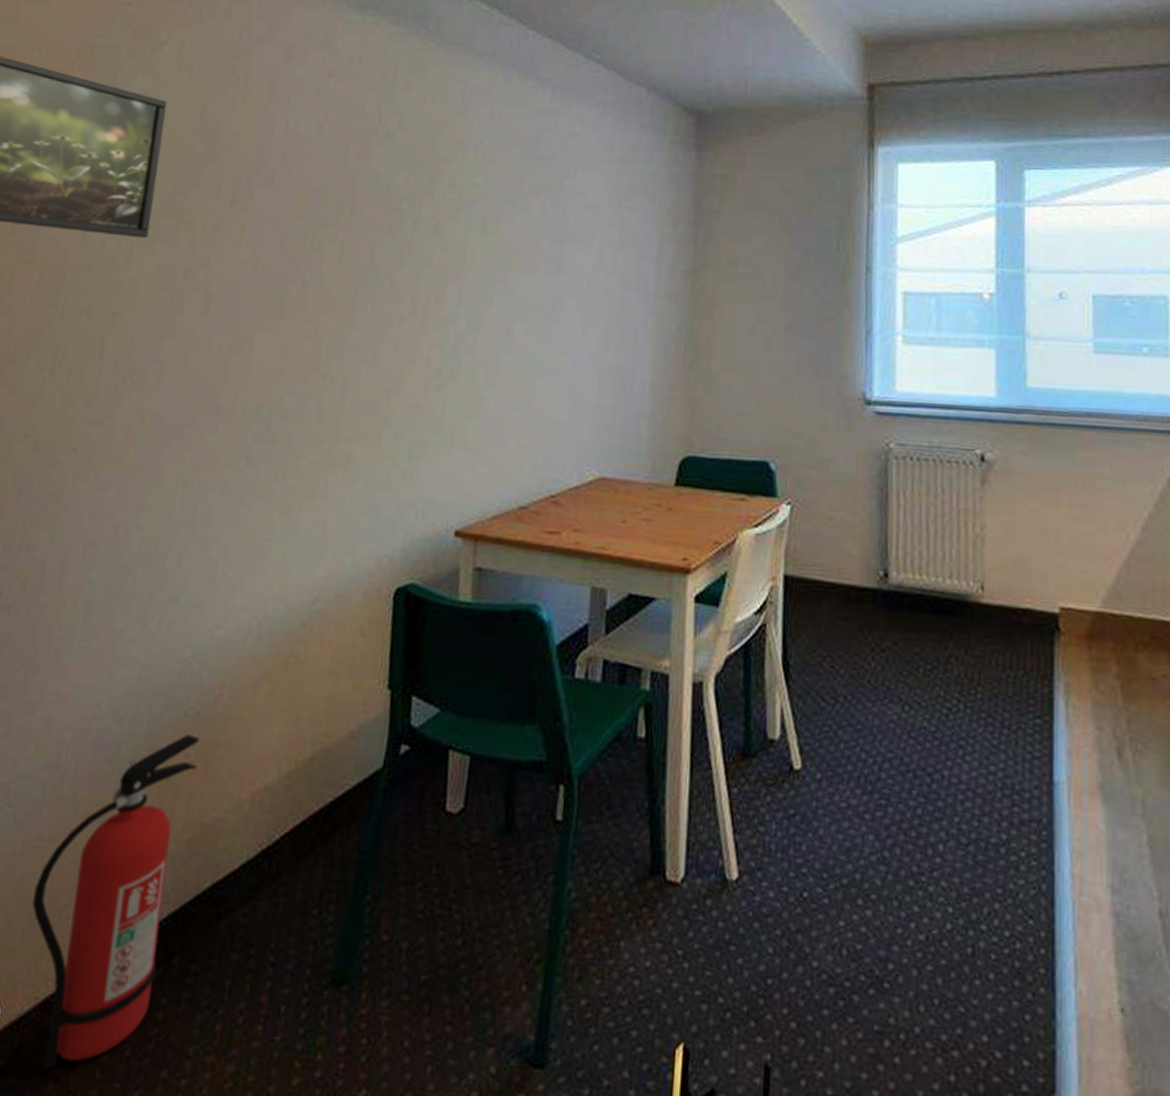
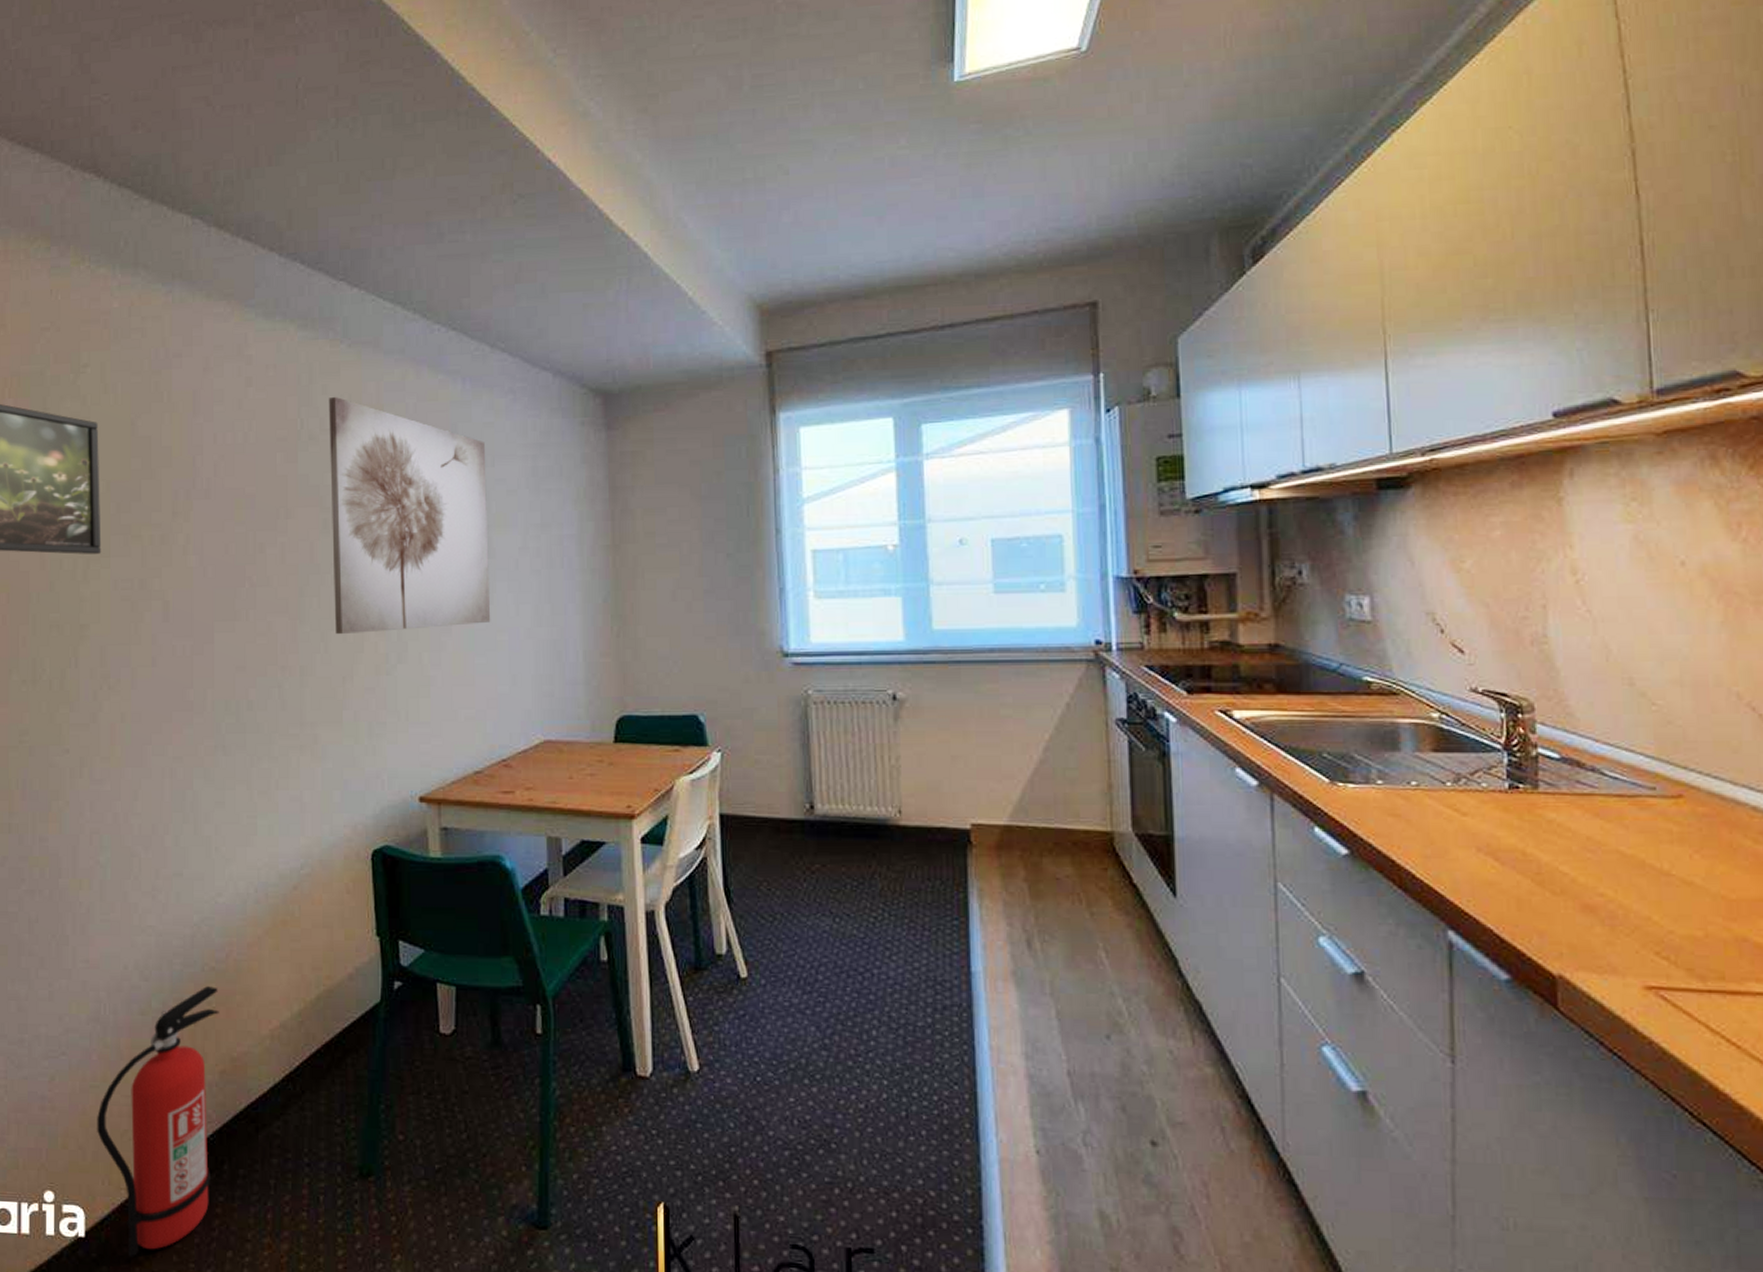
wall art: none [386,94,569,345] -> present [328,396,491,635]

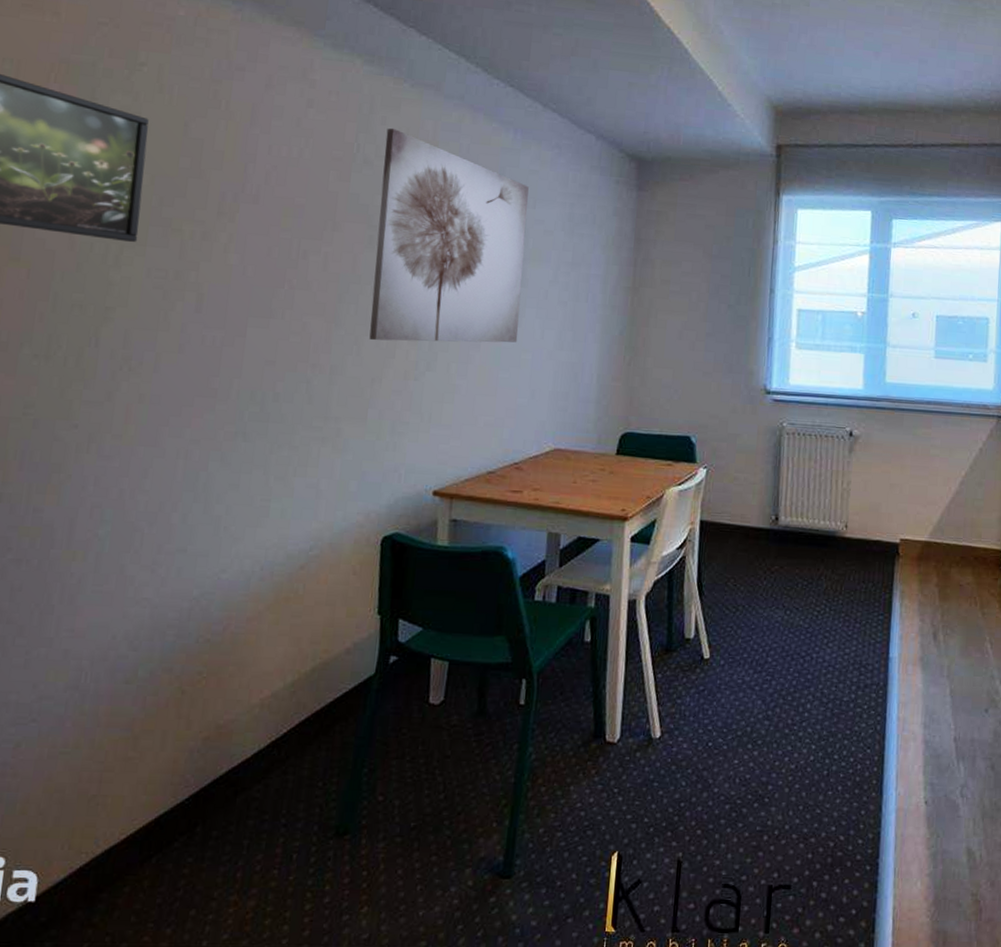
fire extinguisher: present [97,986,219,1258] -> none [62,657,211,920]

